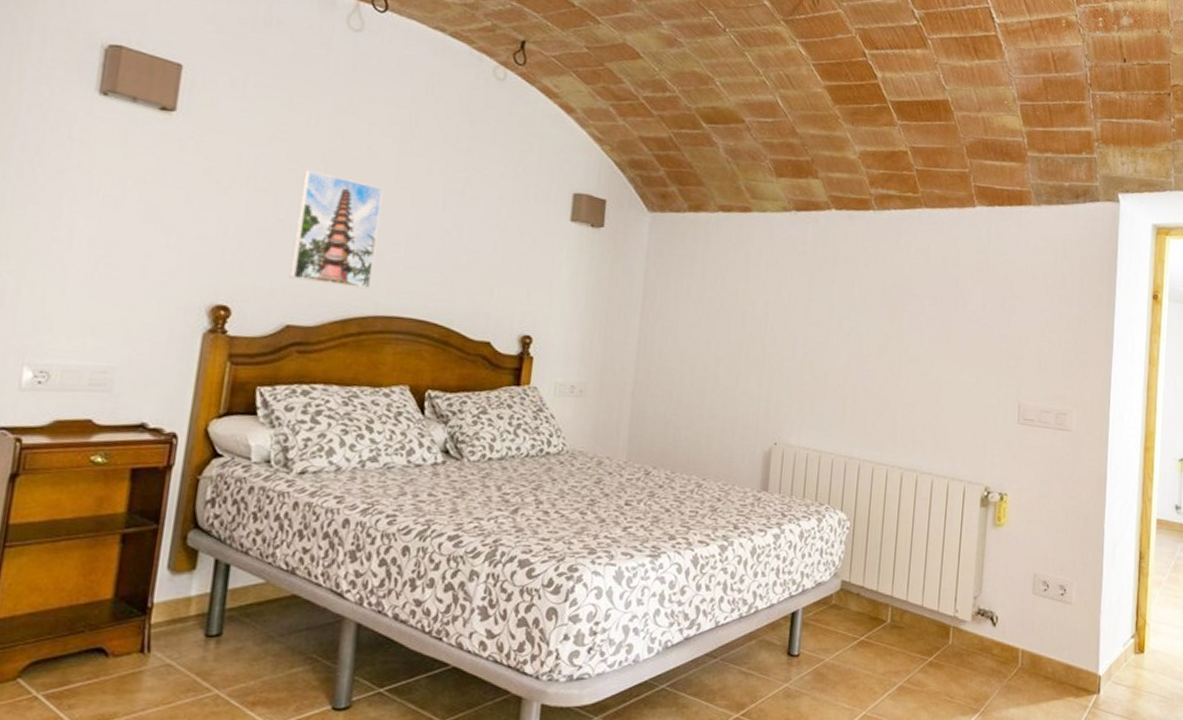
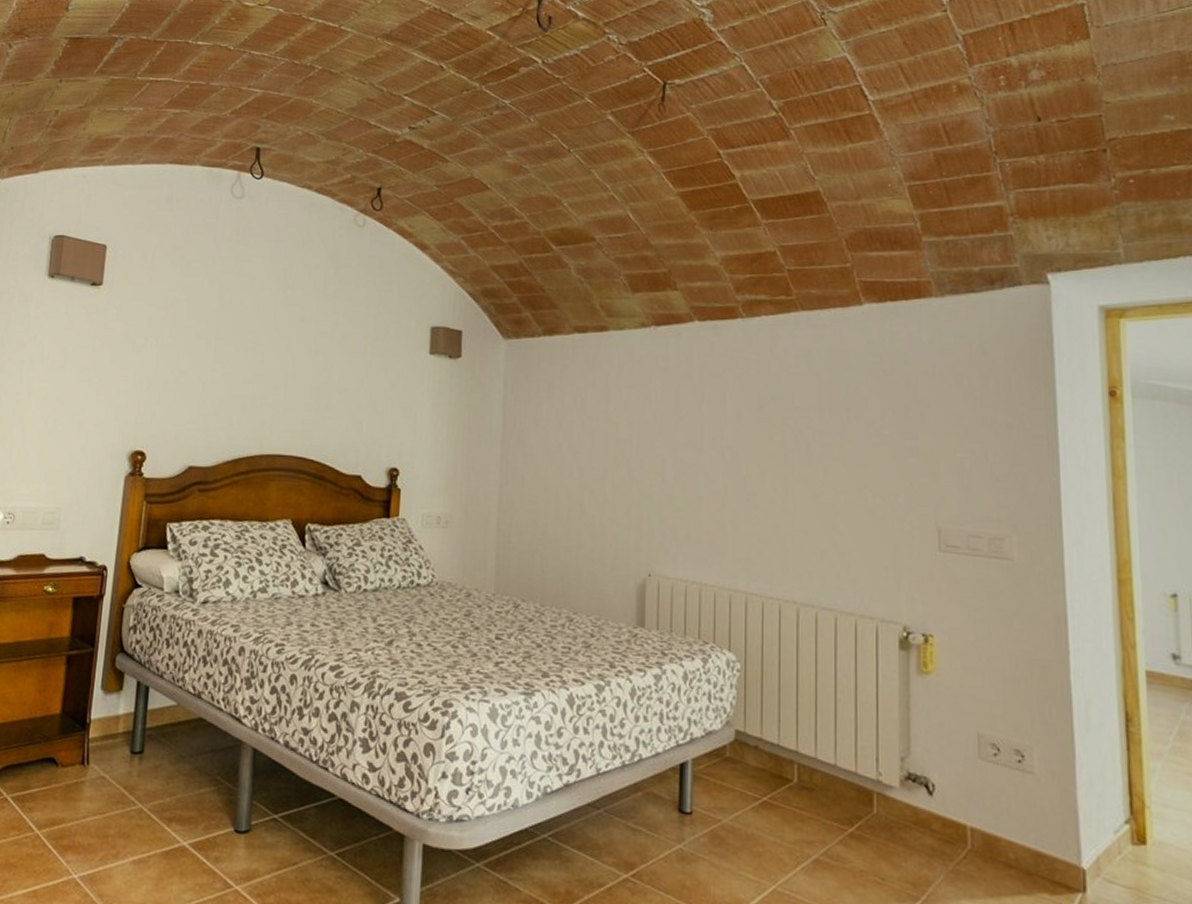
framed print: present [289,169,384,290] -> none [190,325,264,431]

